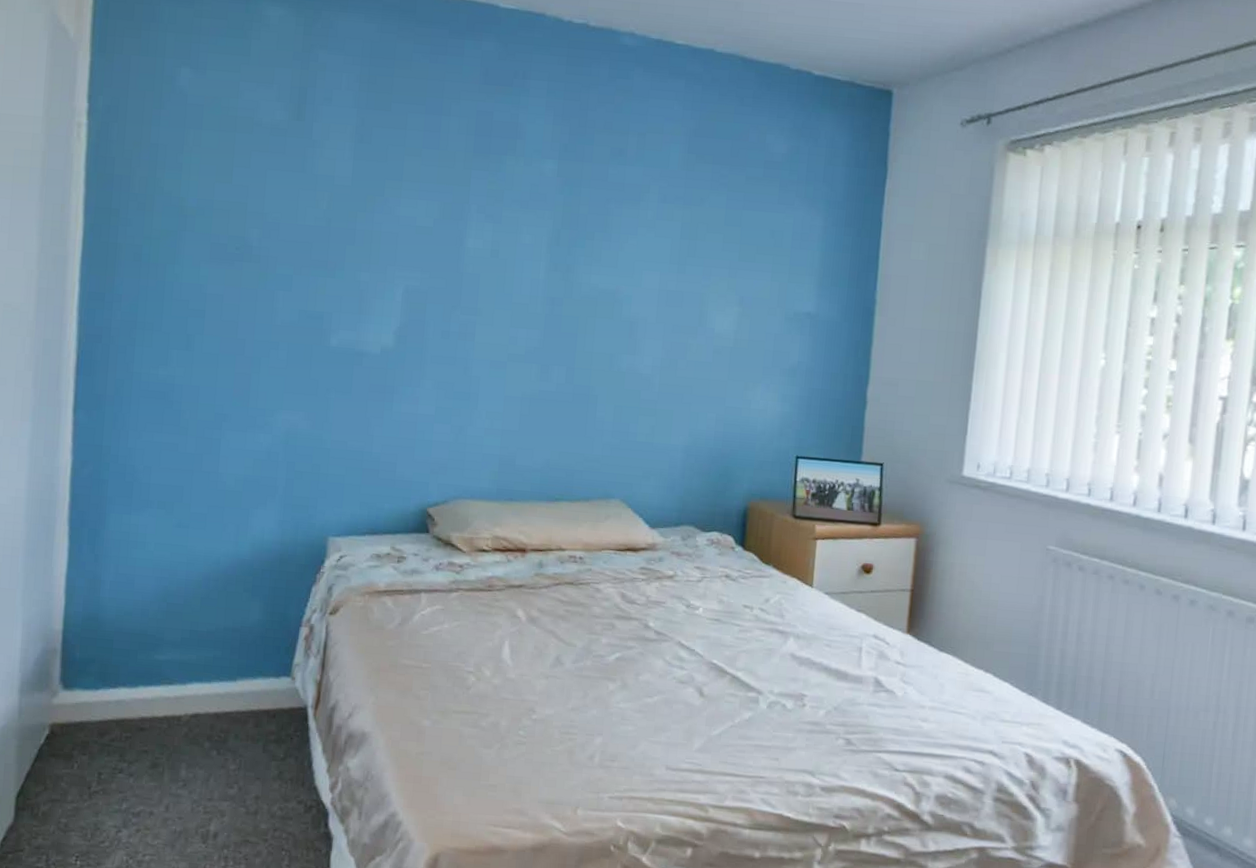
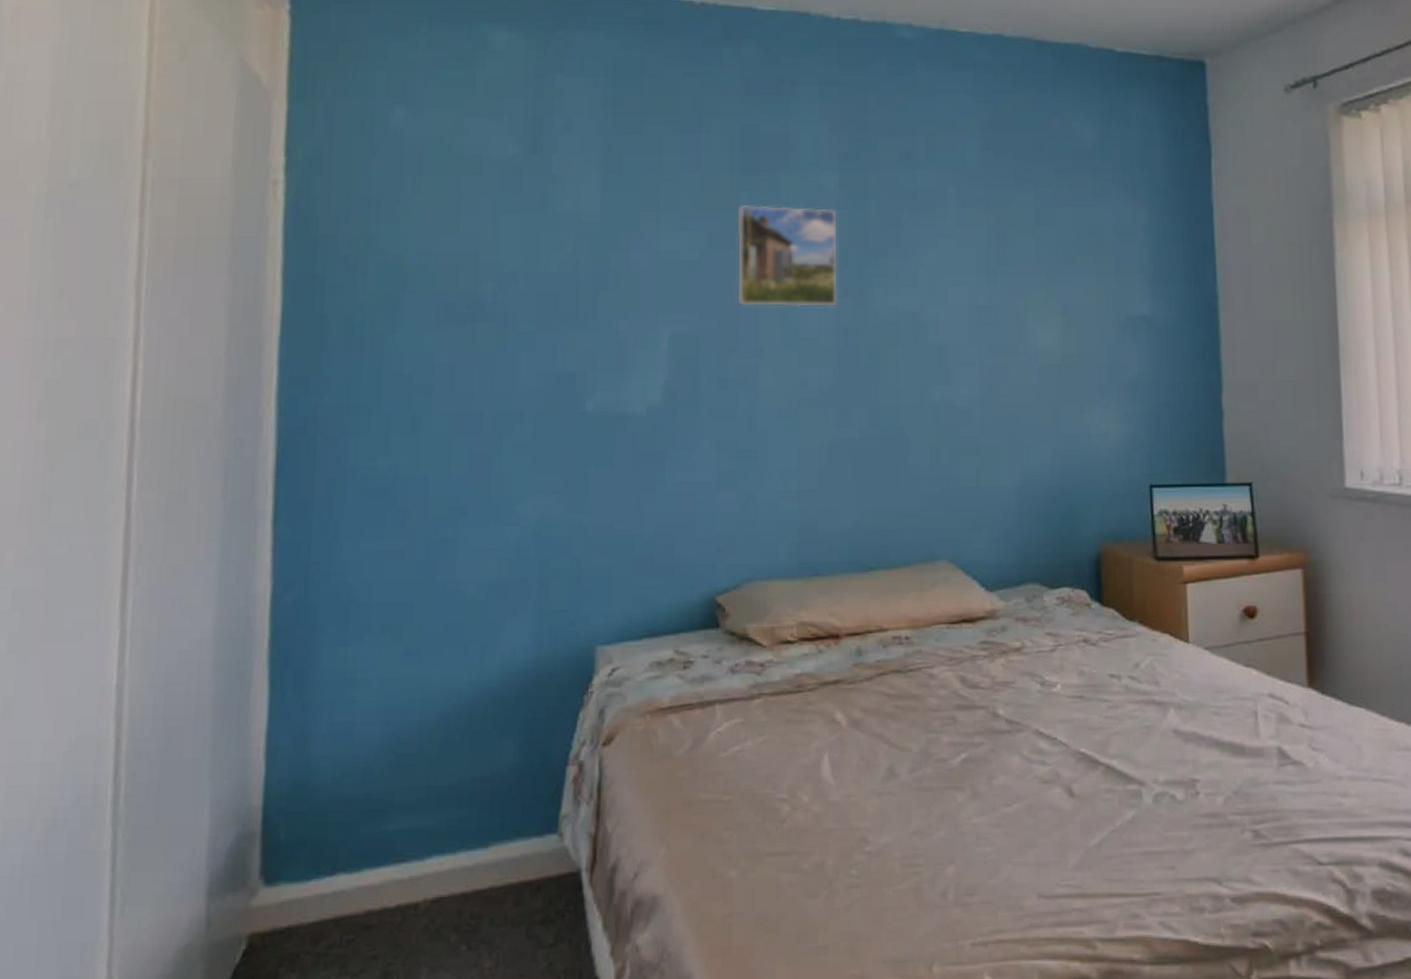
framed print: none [463,182,553,278] -> present [737,204,836,307]

